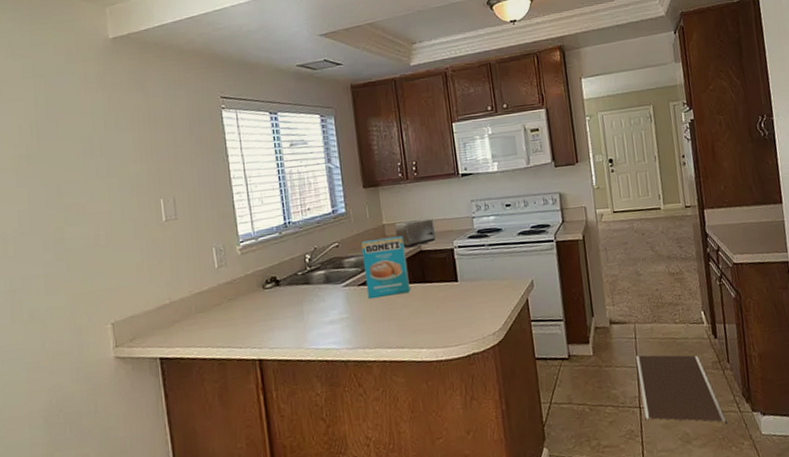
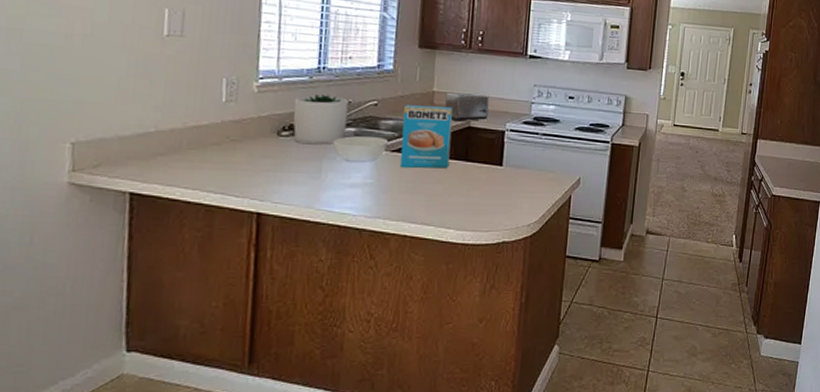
planter: none [271,245,317,293] -> present [292,94,349,145]
bowl: none [308,274,355,302] -> present [333,136,389,163]
door mat: present [636,355,727,424] -> none [659,267,733,342]

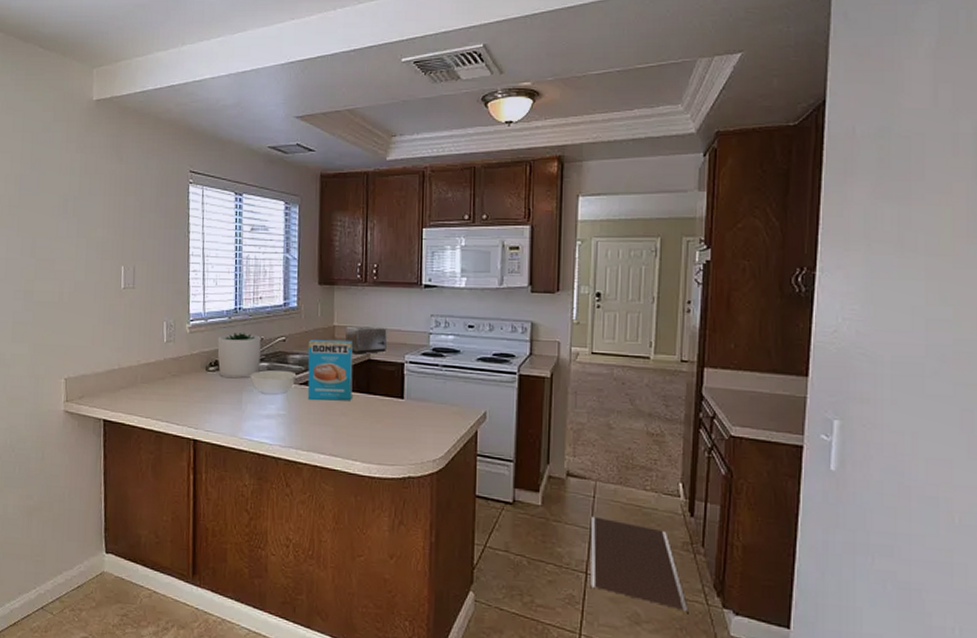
door mat: none [659,267,733,342] -> present [590,516,689,614]

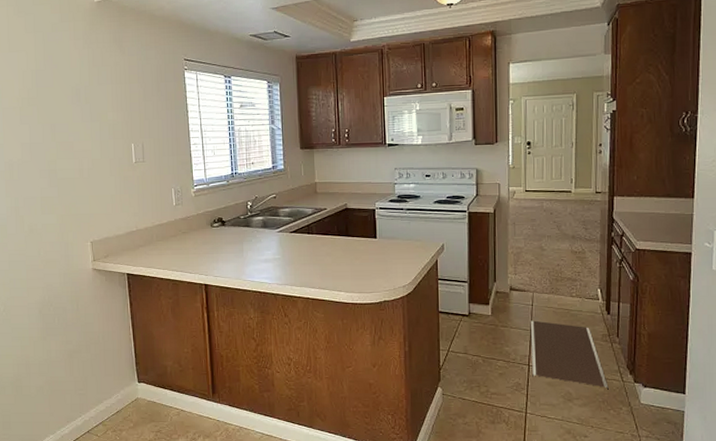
planter: present [217,333,261,379] -> none [219,193,256,232]
bowl: present [250,370,297,396] -> none [248,222,287,244]
food box: present [307,339,353,401] -> none [296,193,334,245]
toaster: present [345,325,387,355] -> none [325,180,360,205]

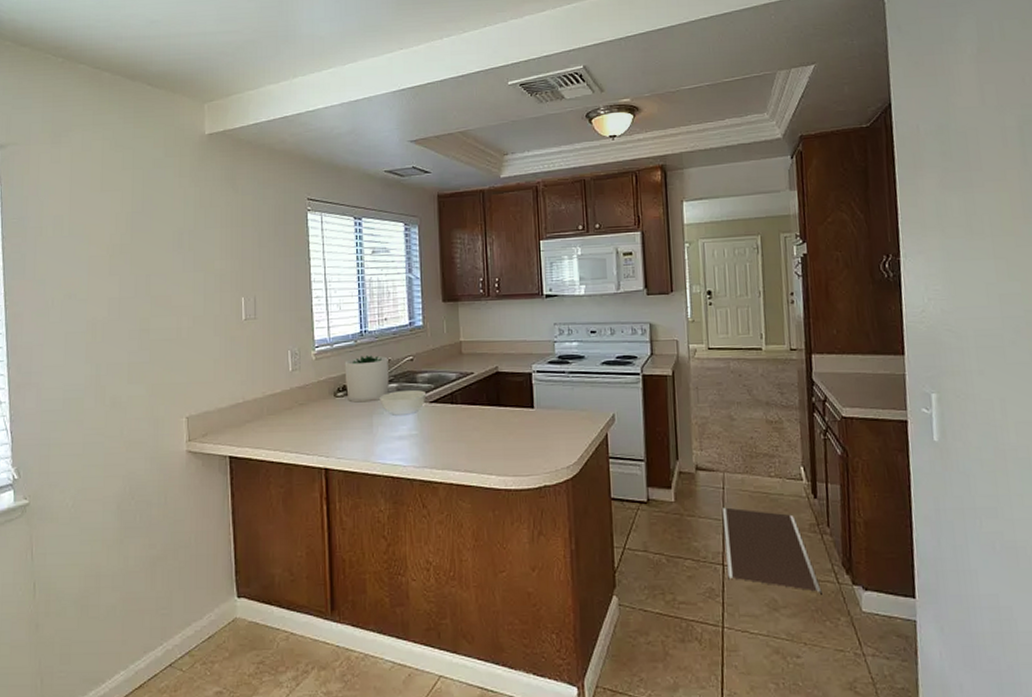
planter: none [219,193,256,232] -> present [344,355,389,403]
bowl: none [248,222,287,244] -> present [379,390,427,417]

